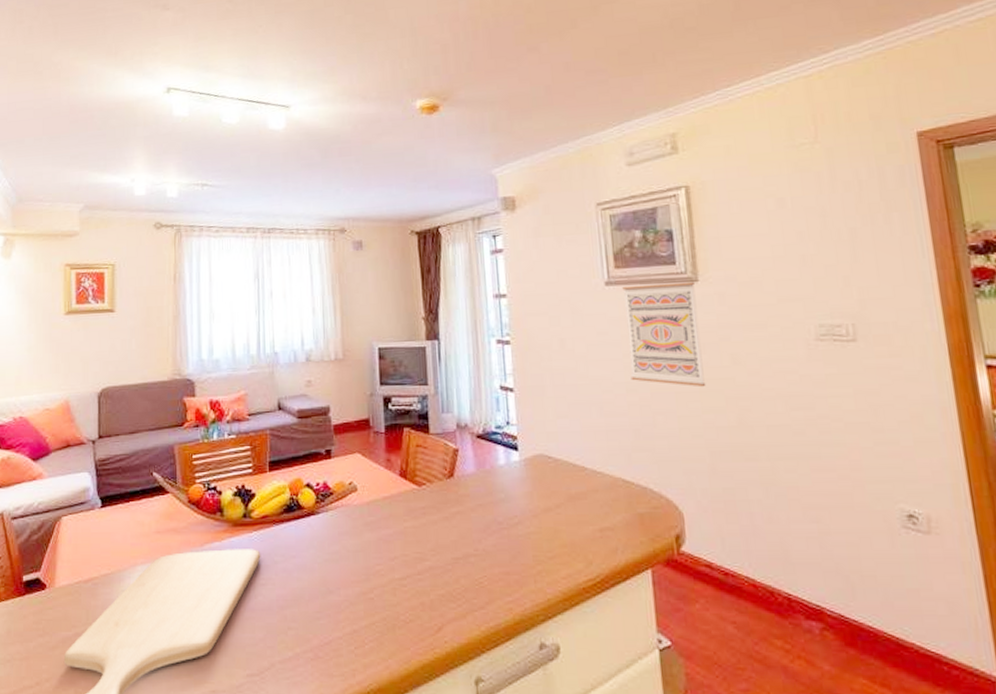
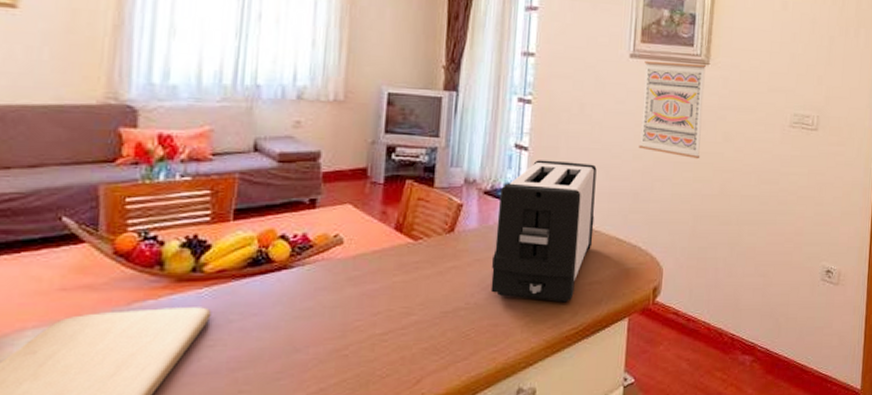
toaster: none [492,399,597,551] -> present [490,160,597,303]

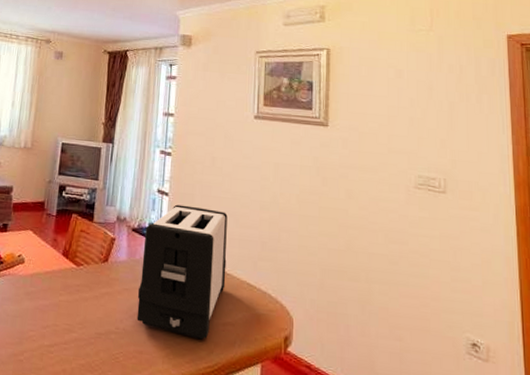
wall art: present [638,61,706,159] -> none [265,122,325,214]

